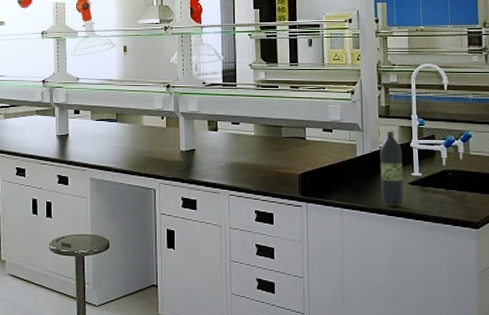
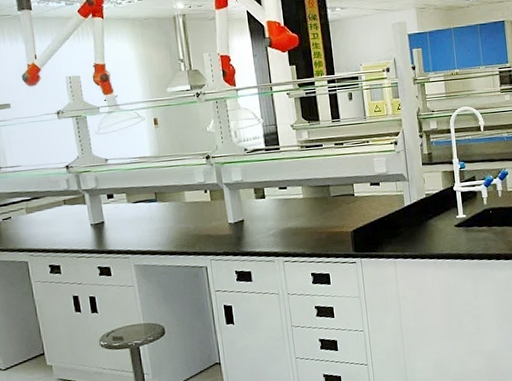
plastic bottle: present [379,130,404,207] -> none [426,176,451,250]

